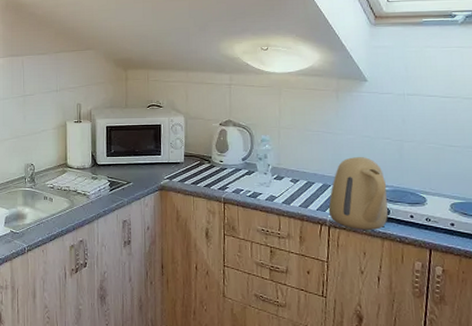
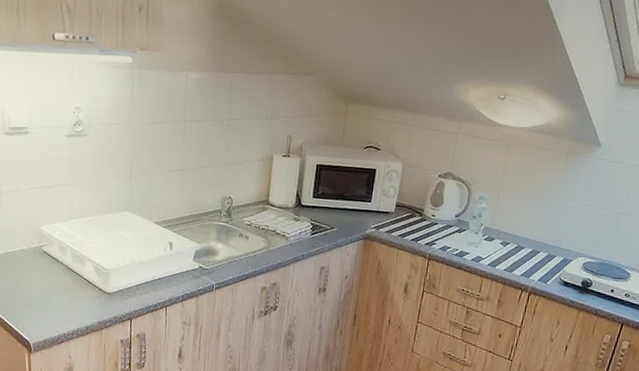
kettle: present [328,157,389,231] -> none [532,225,595,301]

